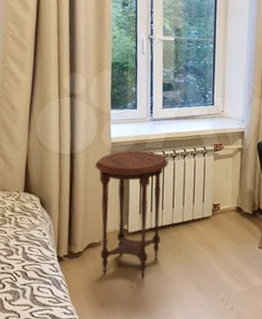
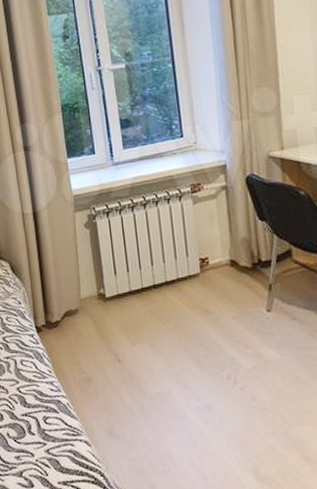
side table: present [95,150,168,277] -> none [59,201,144,349]

